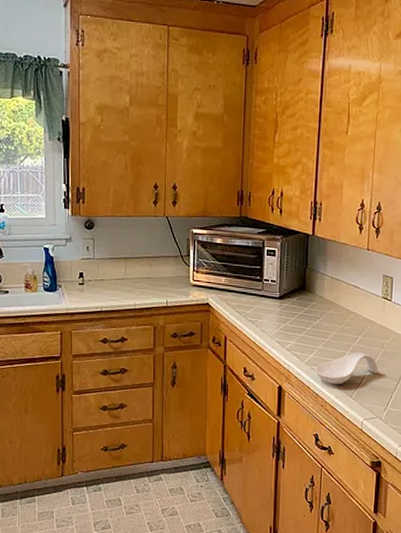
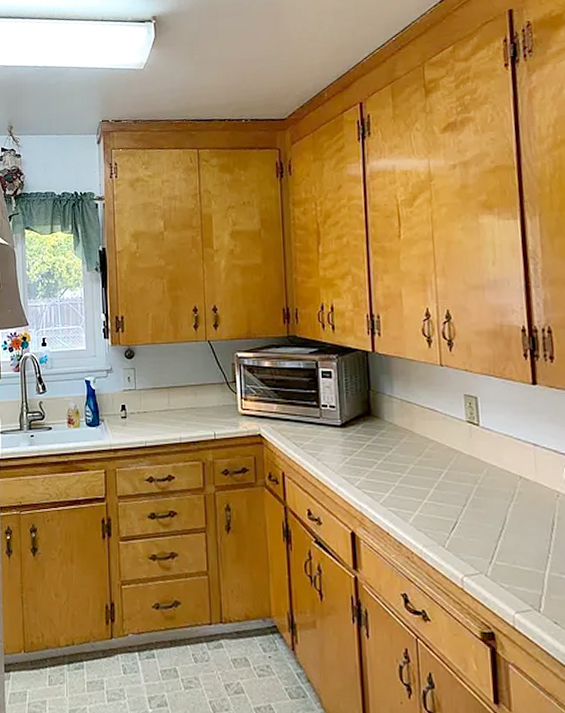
spoon rest: present [315,352,378,385] -> none [394,490,475,531]

